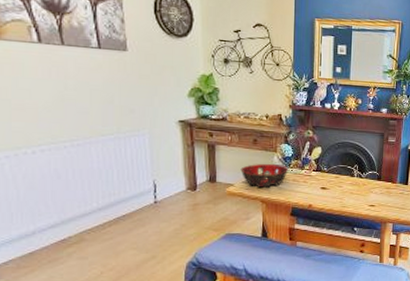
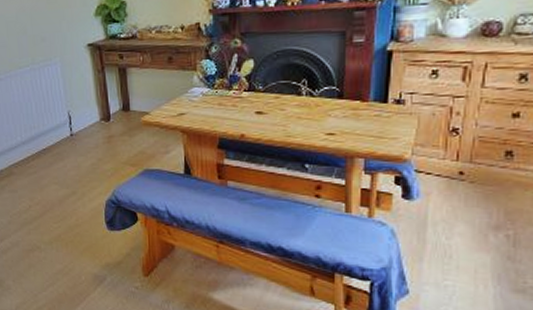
decorative bowl: present [240,163,289,188] -> none [155,85,213,115]

